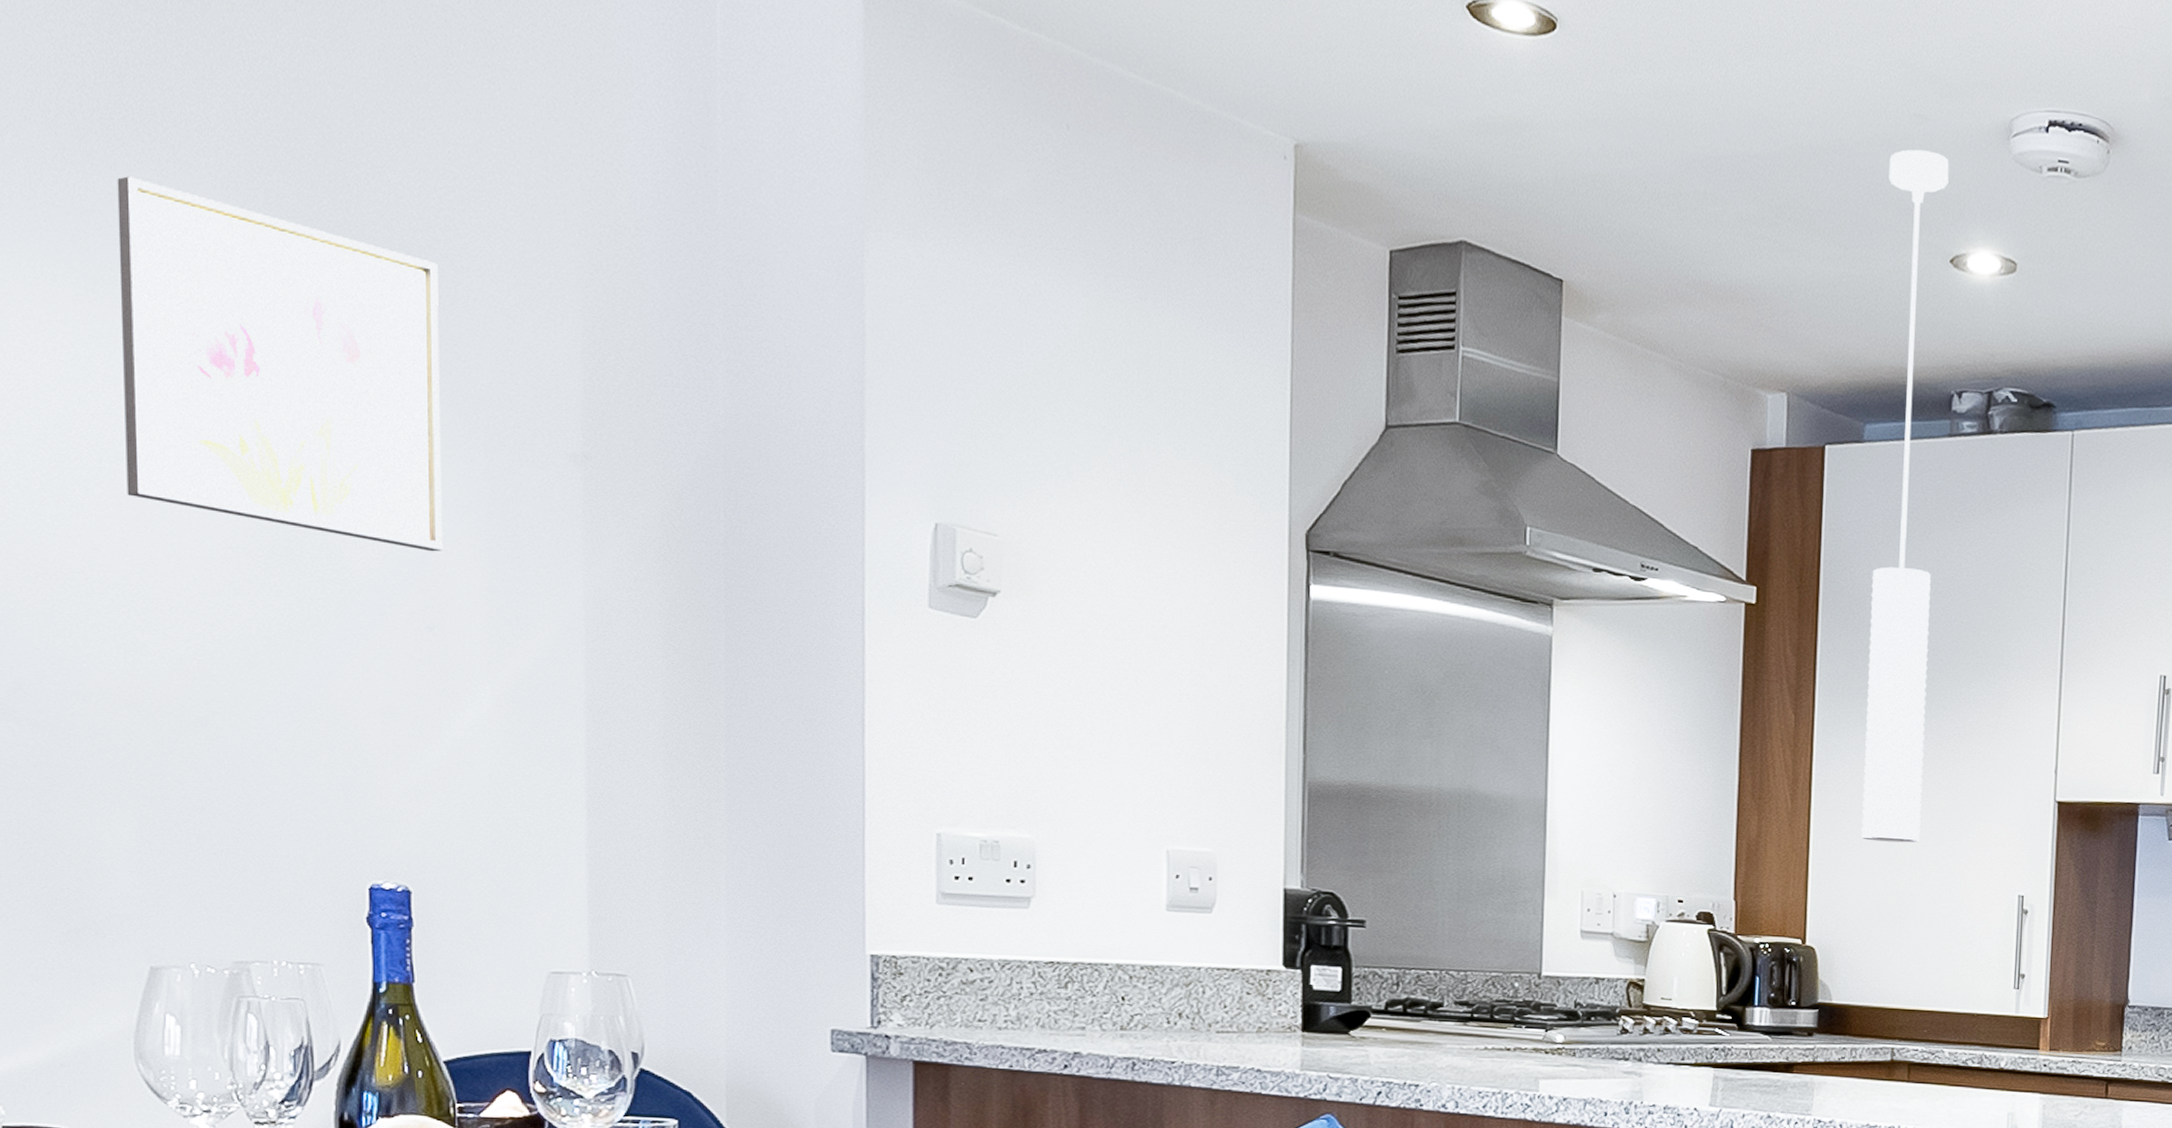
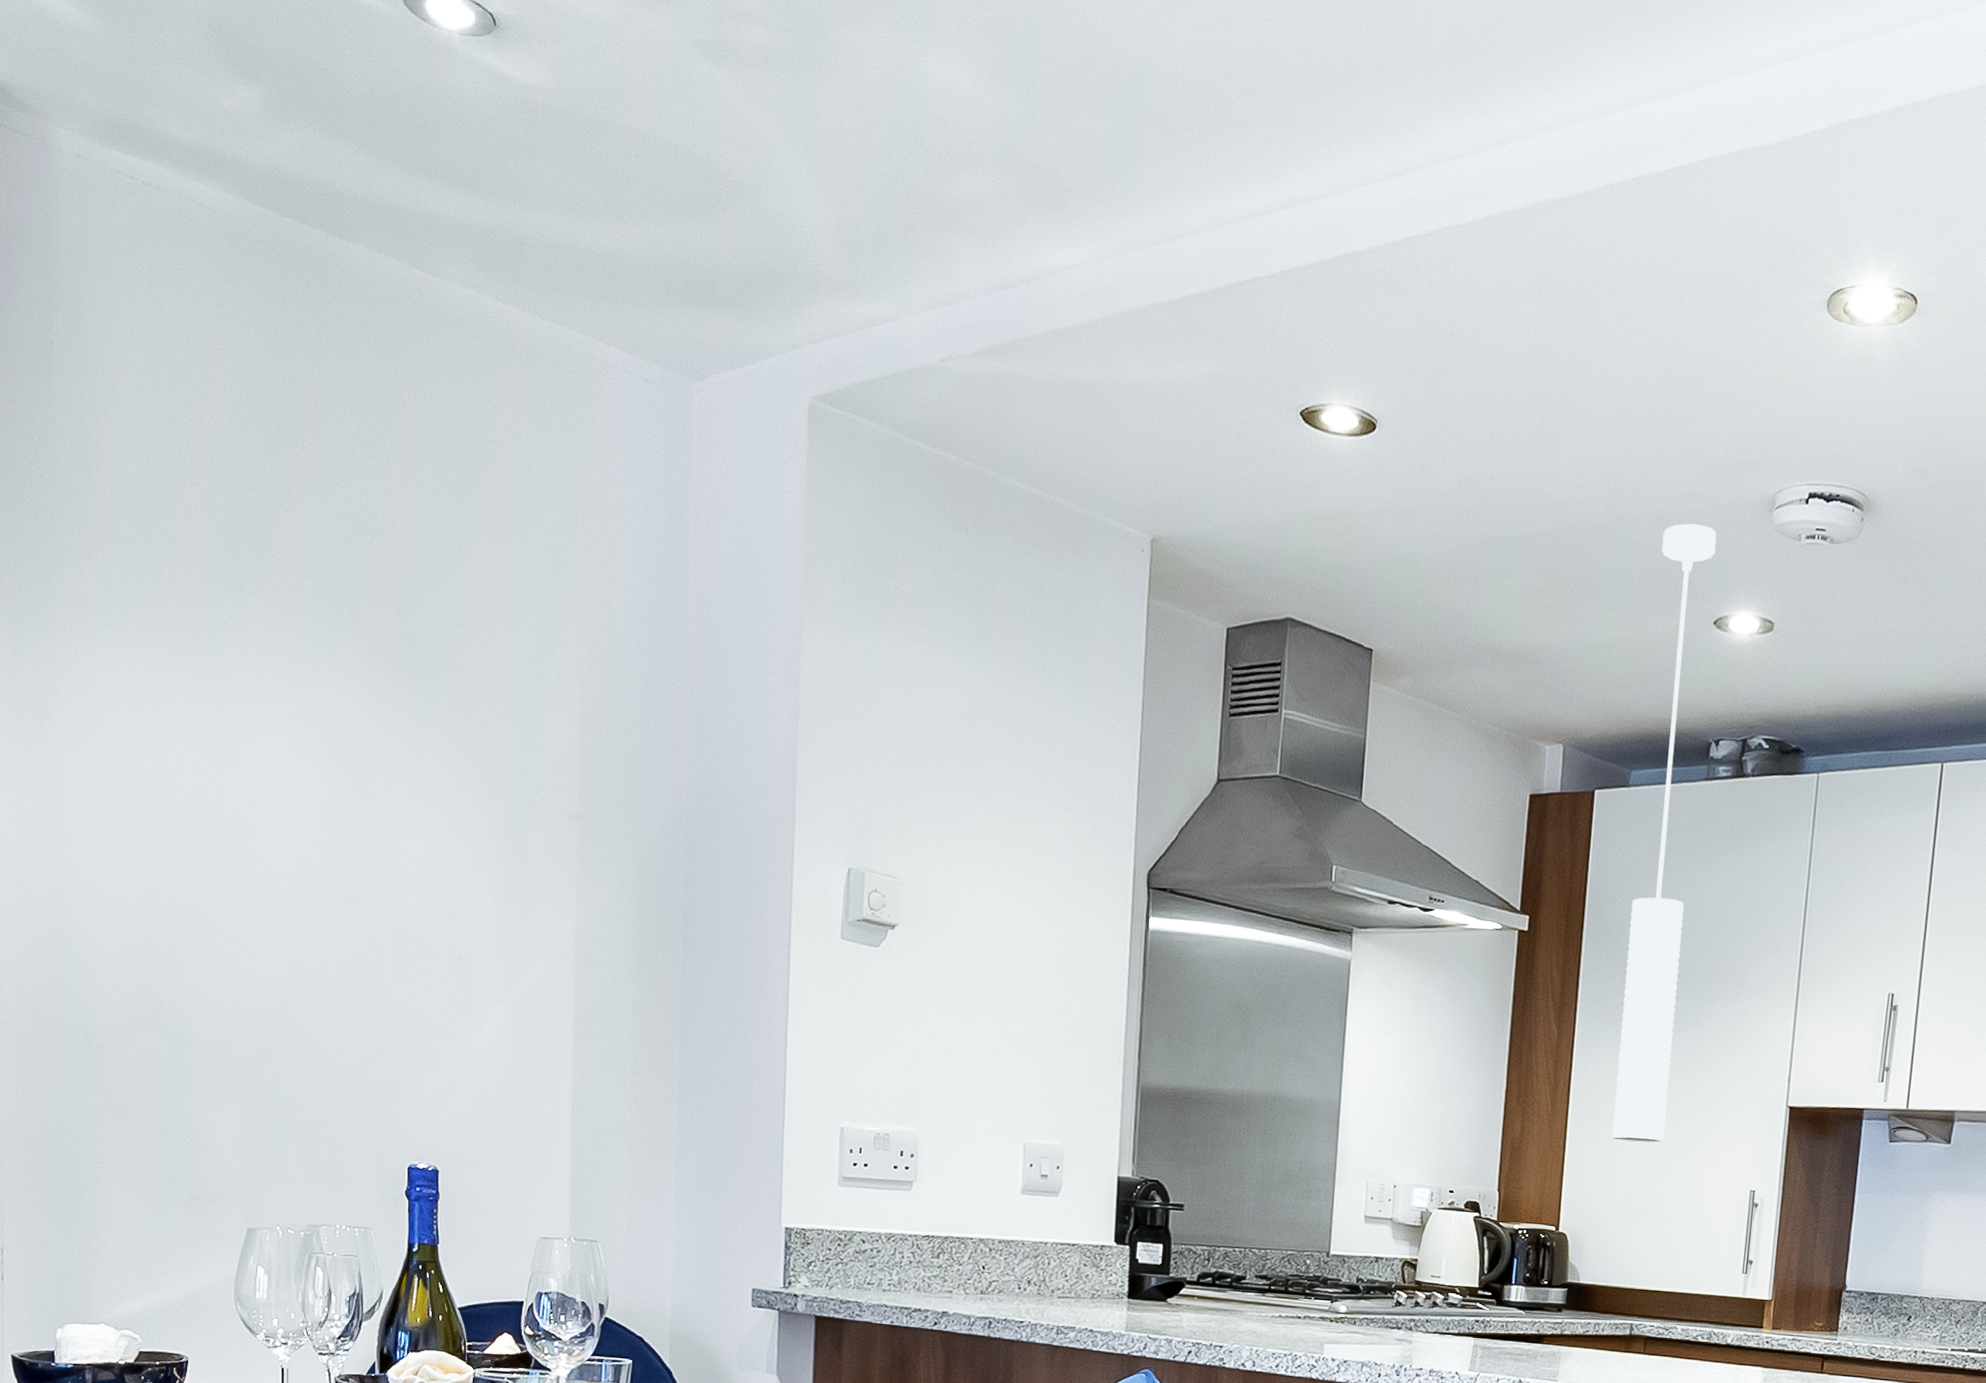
wall art: present [117,176,443,552] -> none [242,598,475,896]

